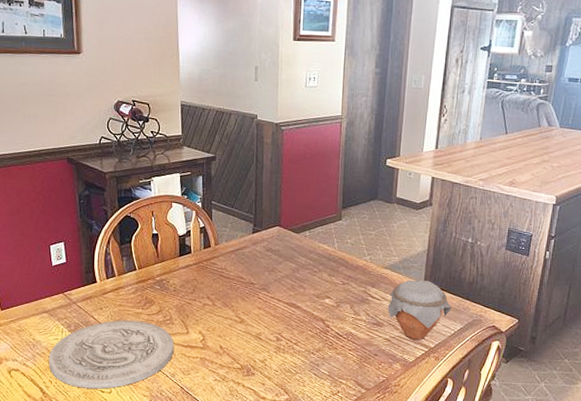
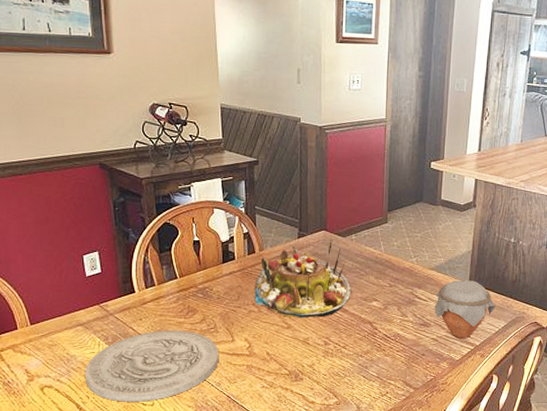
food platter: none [209,235,304,313] -> present [254,239,352,318]

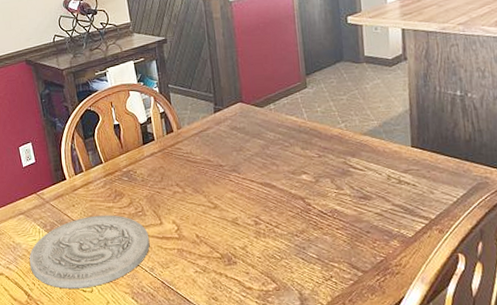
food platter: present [254,239,352,318] -> none [176,111,277,197]
jar: present [434,279,496,339] -> none [374,143,449,212]

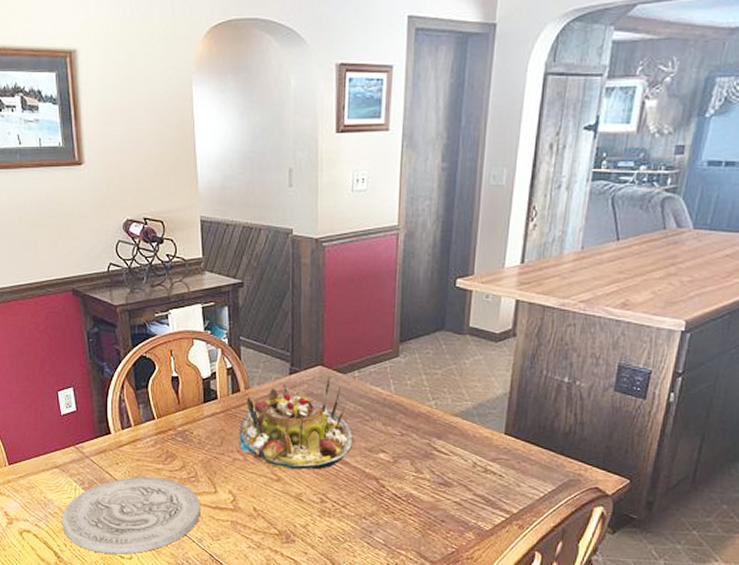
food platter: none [176,111,277,197] -> present [239,376,354,470]

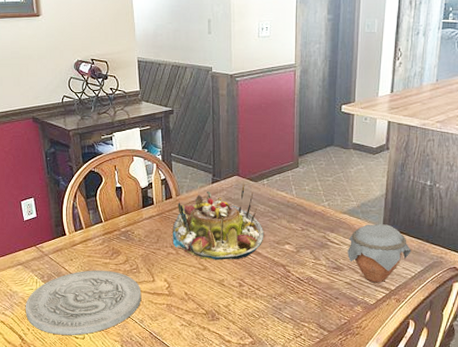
jar: none [458,429,541,504] -> present [347,223,412,283]

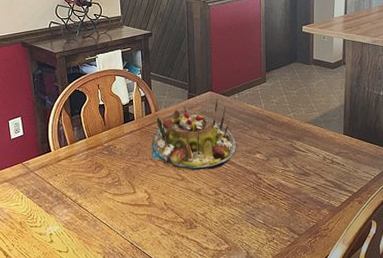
plate: present [25,270,142,335] -> none [10,184,123,249]
jar: present [347,223,412,283] -> none [313,131,370,187]

